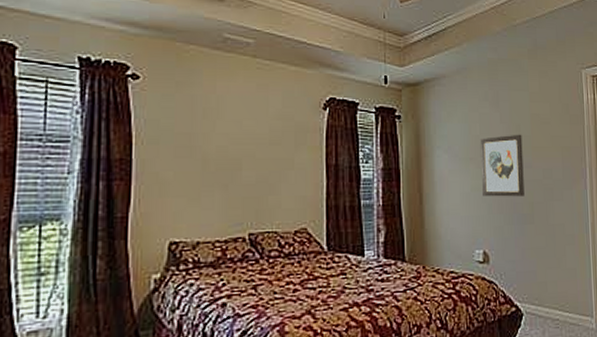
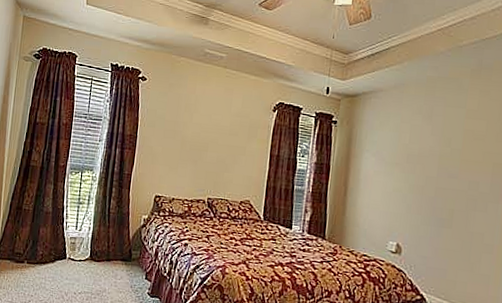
wall art: present [480,134,525,197] -> none [403,146,452,203]

